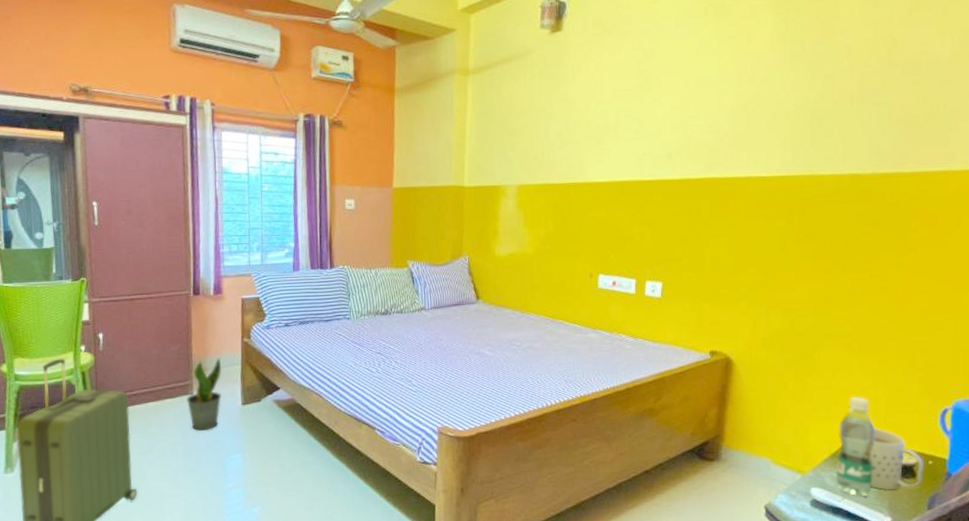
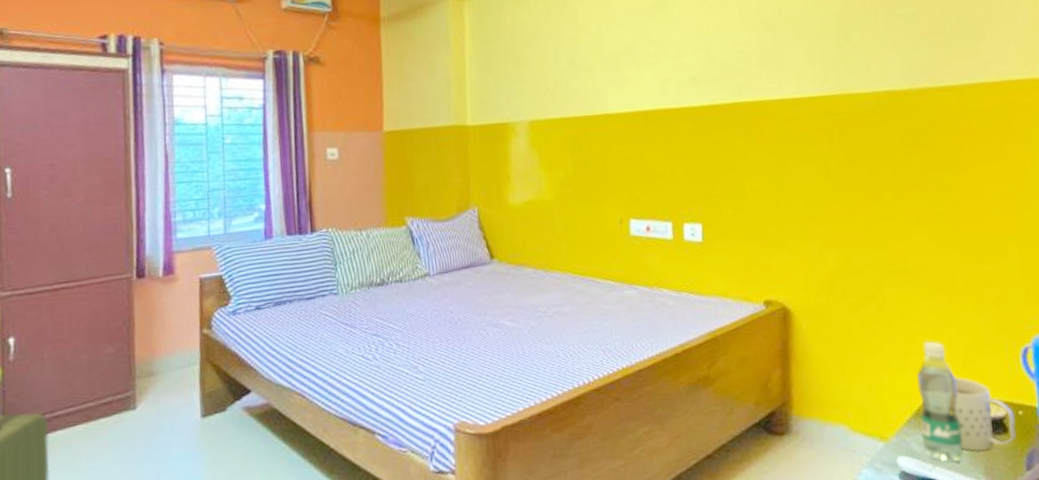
potted plant: present [187,357,222,431] -> none [127,357,175,458]

